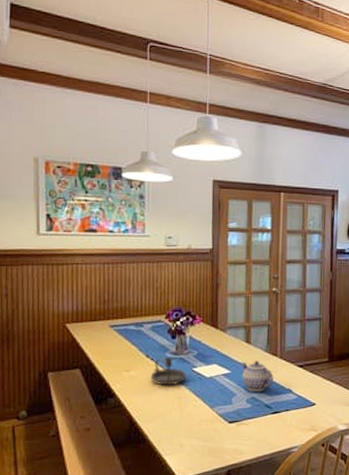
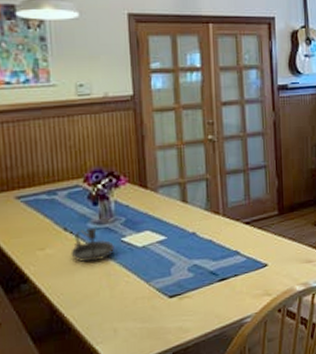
teapot: present [241,360,273,391] -> none [178,221,217,258]

